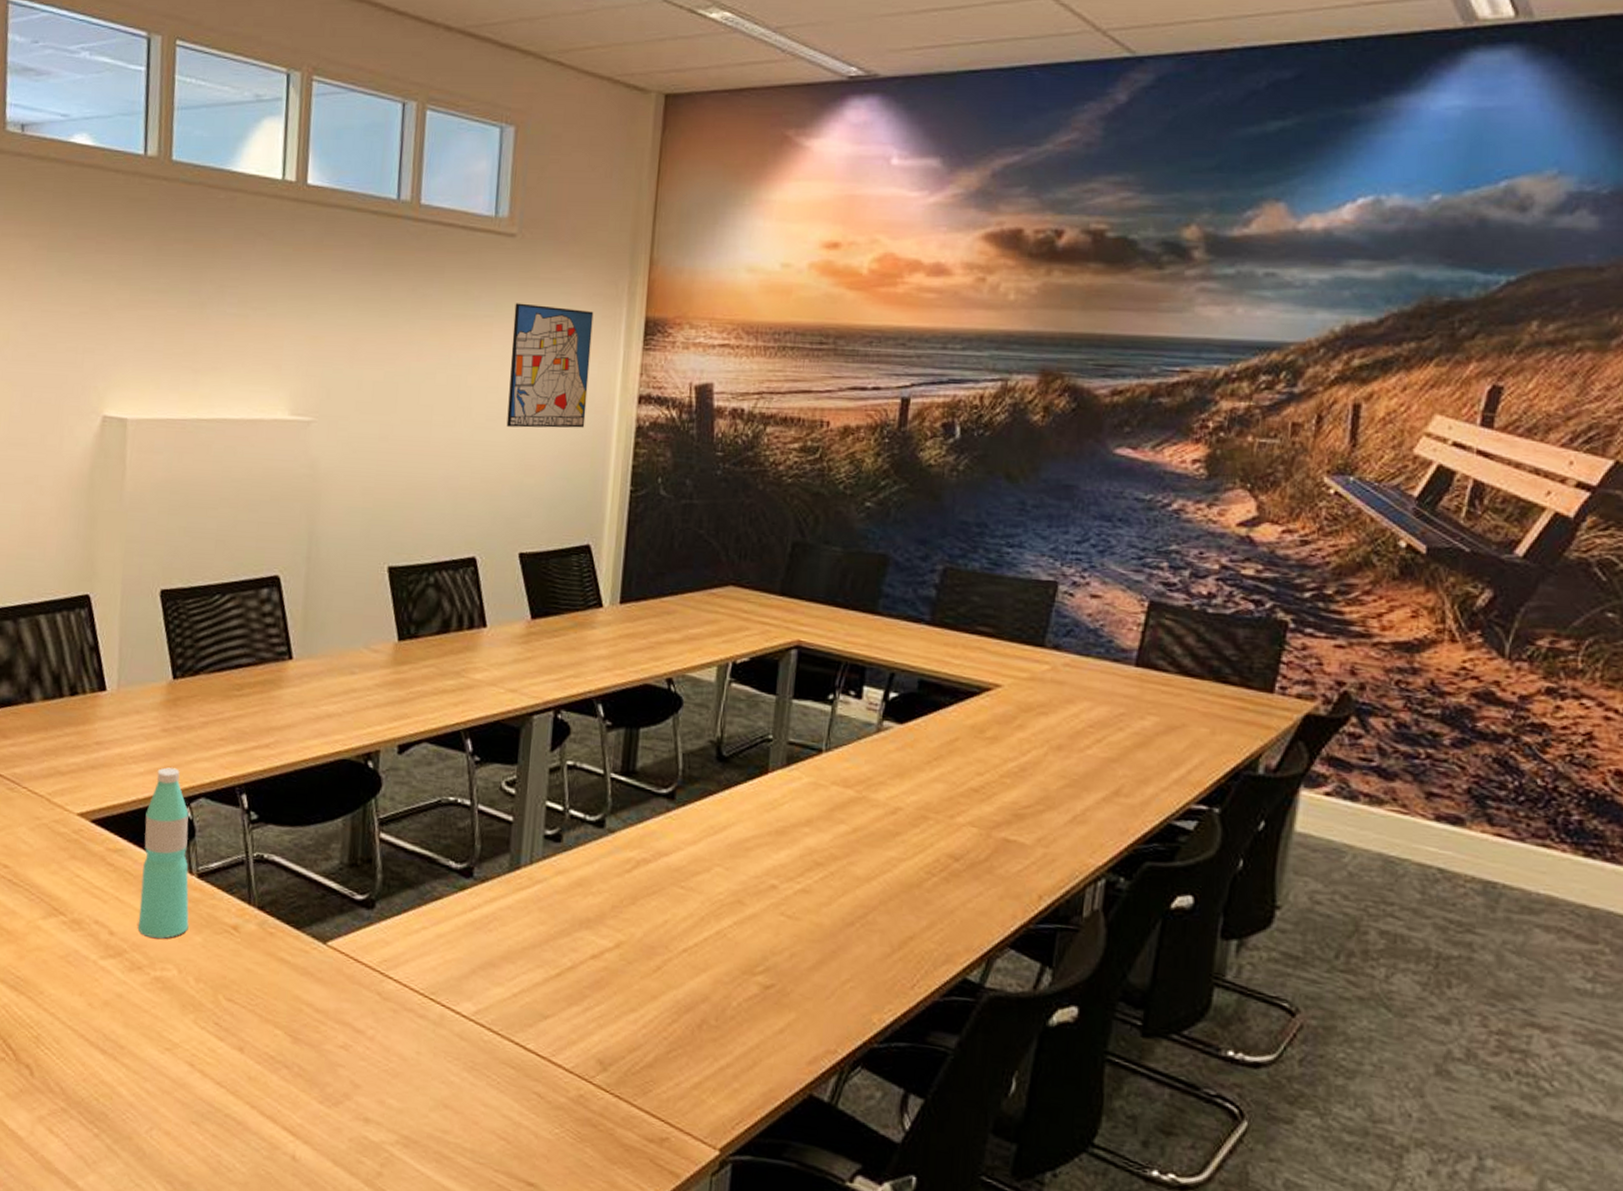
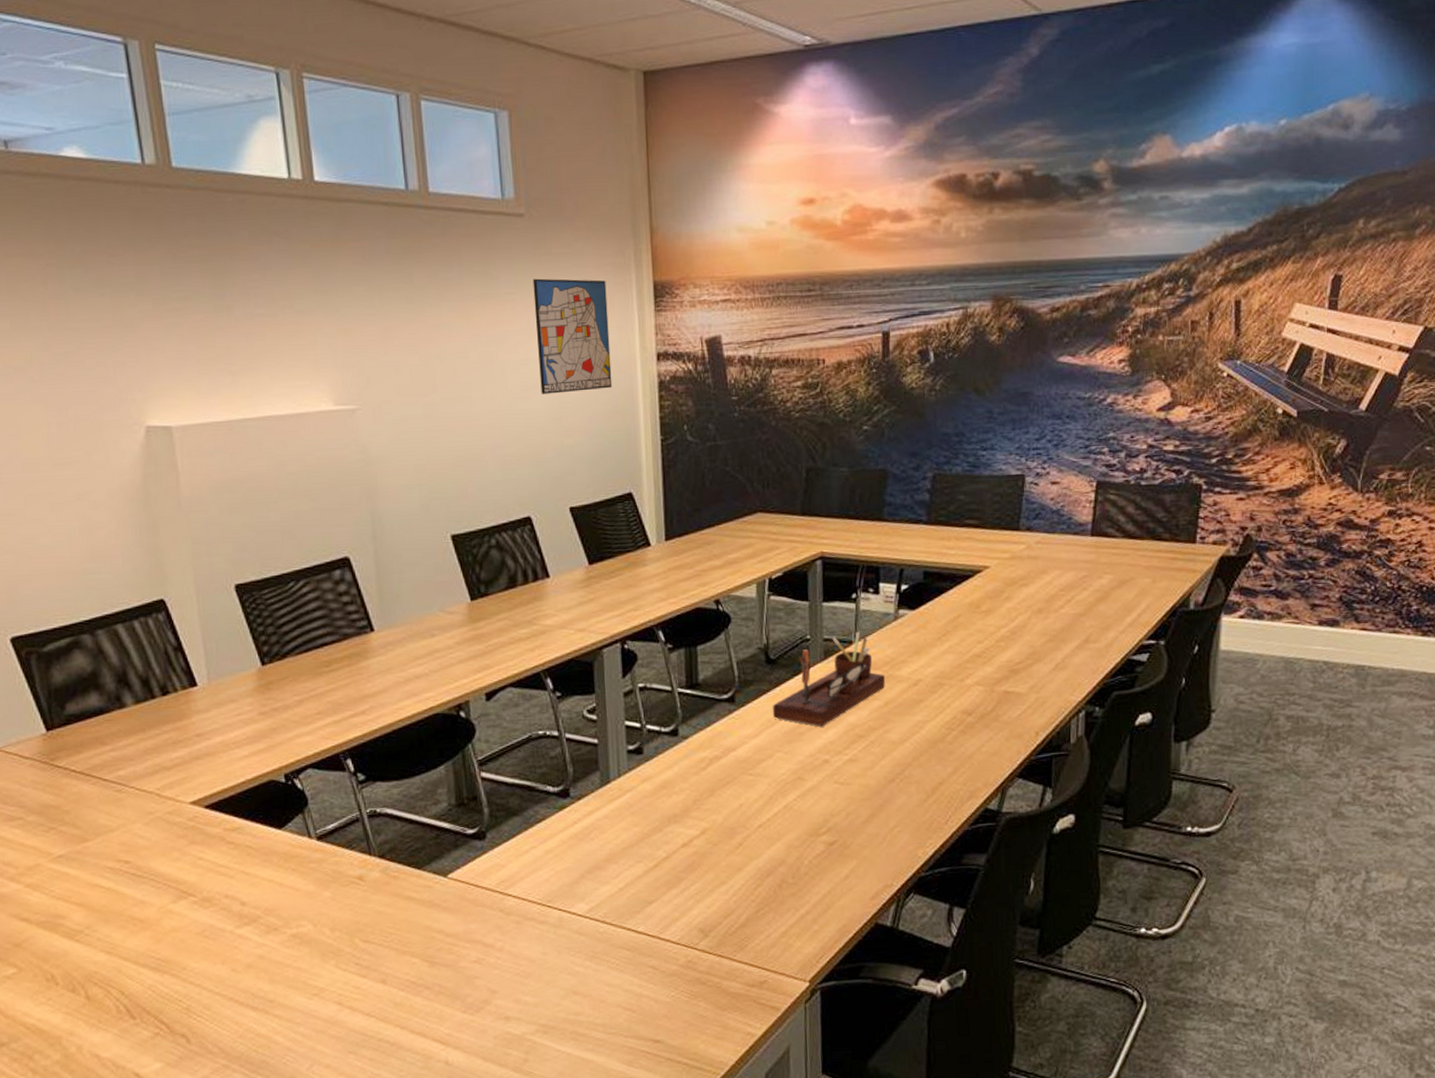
water bottle: present [138,767,189,939] -> none [257,746,316,901]
desk organizer: none [716,738,858,845] -> present [772,631,886,727]

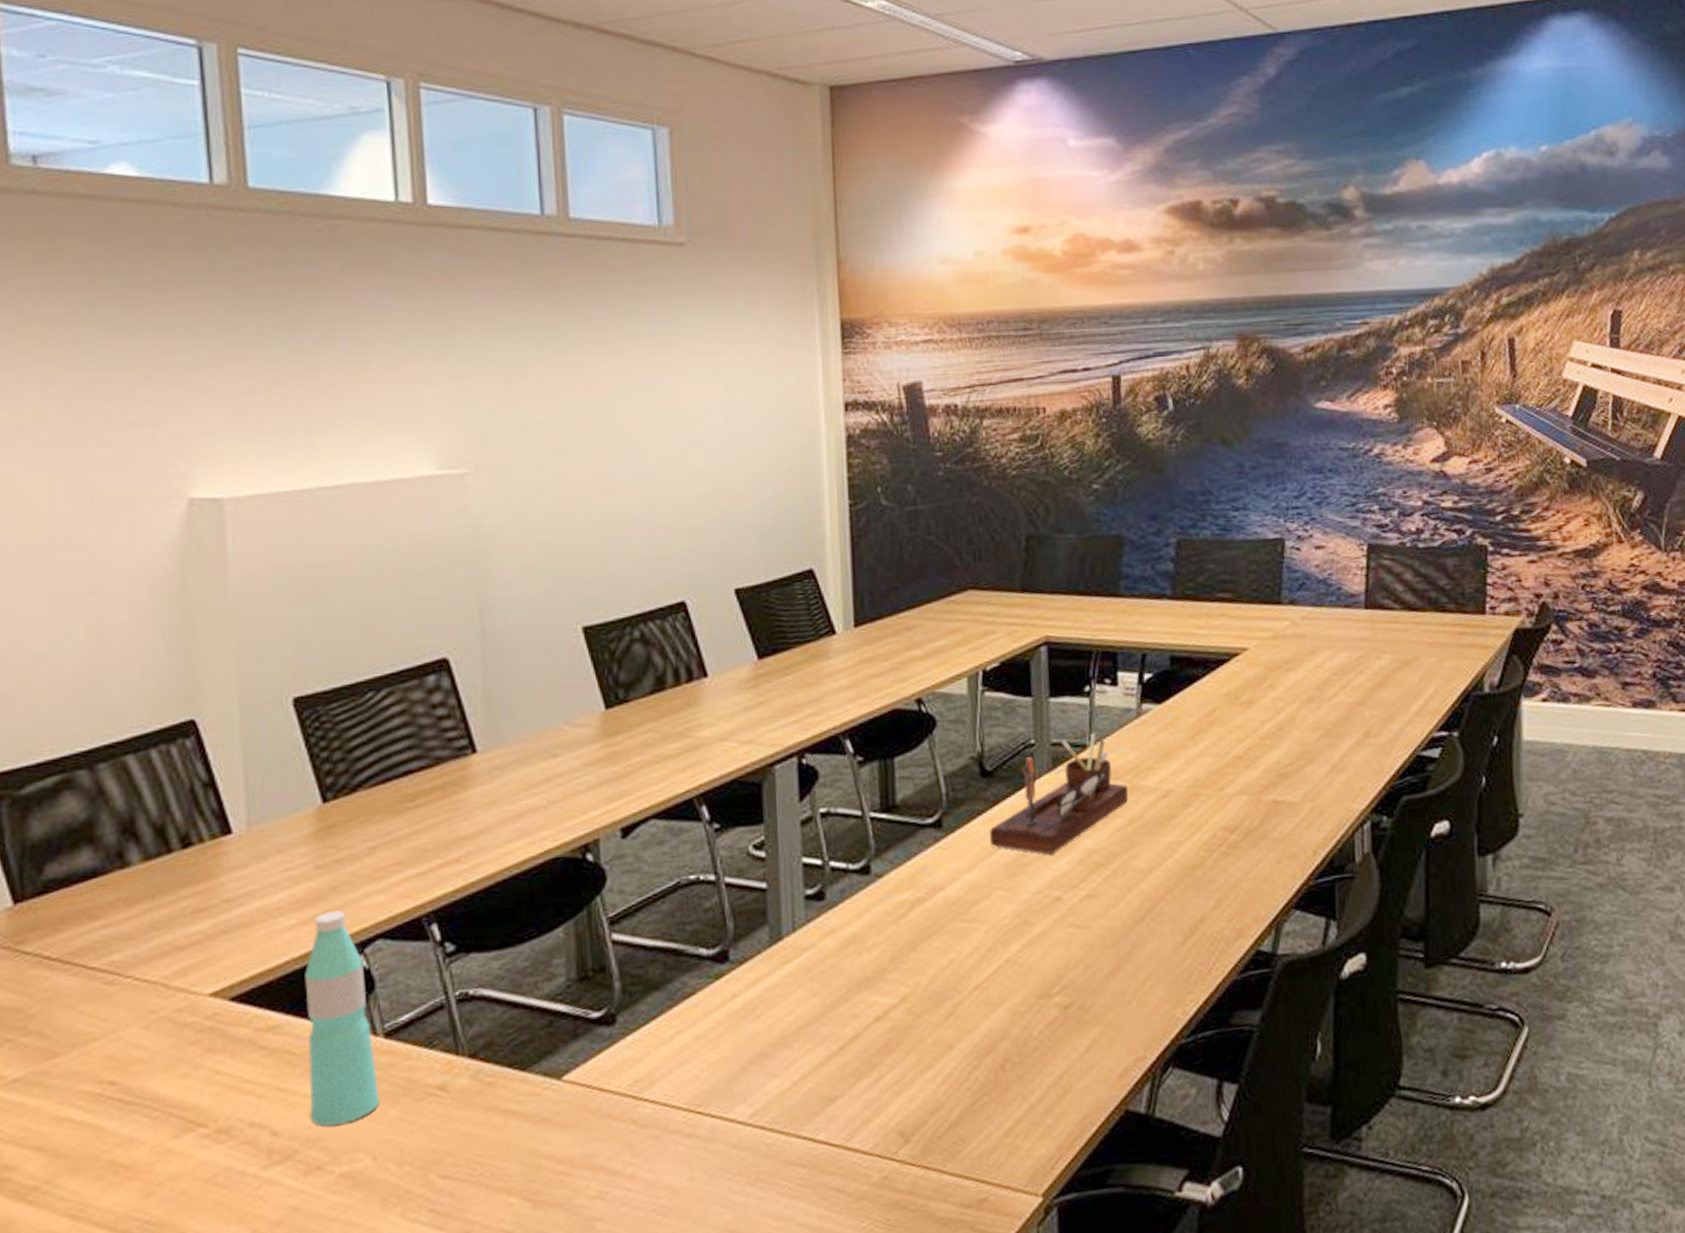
water bottle: none [257,746,316,901] -> present [305,910,380,1126]
wall art: present [532,278,613,394] -> none [694,316,790,453]

